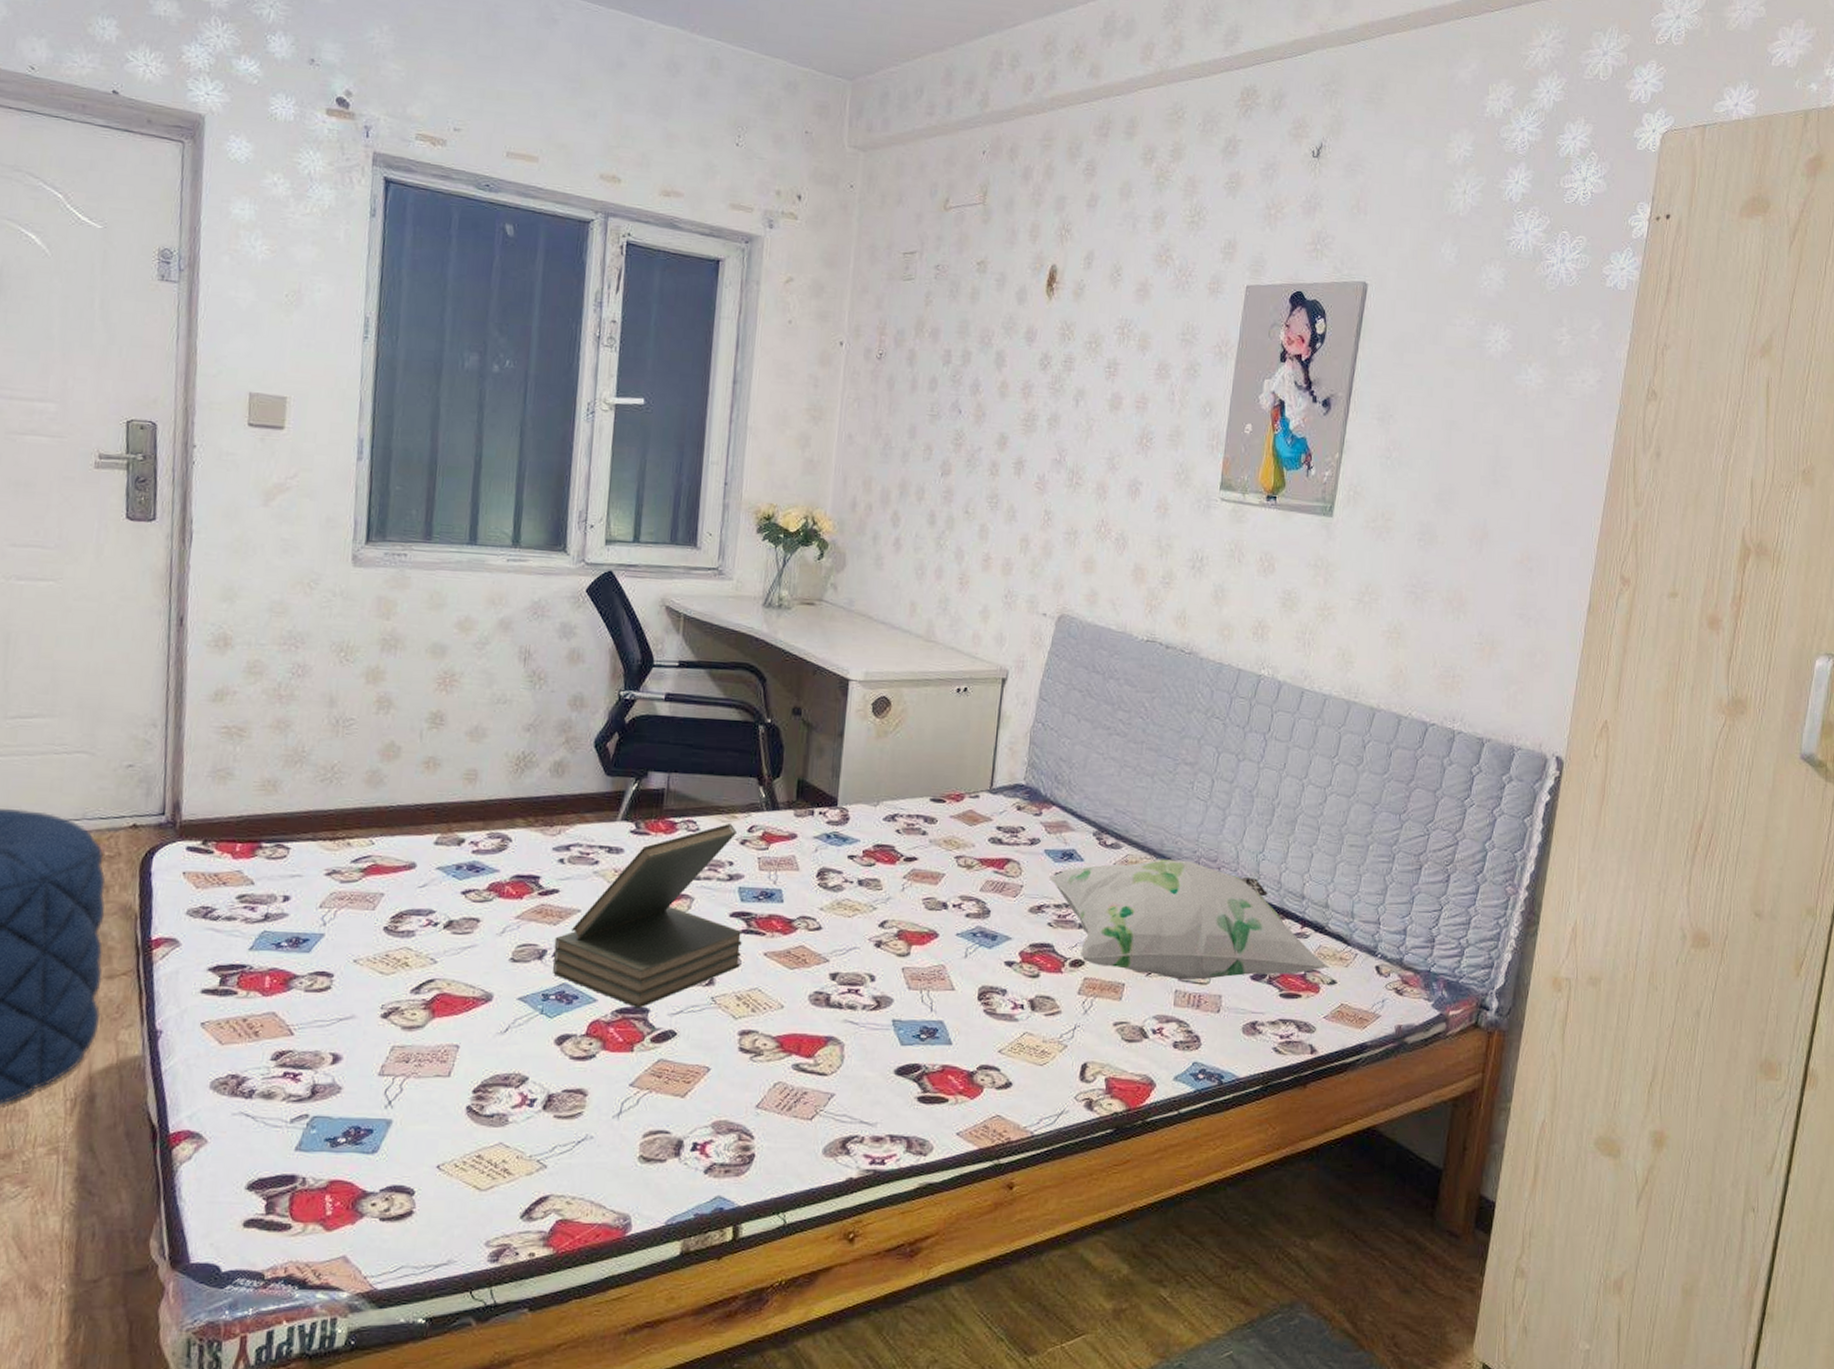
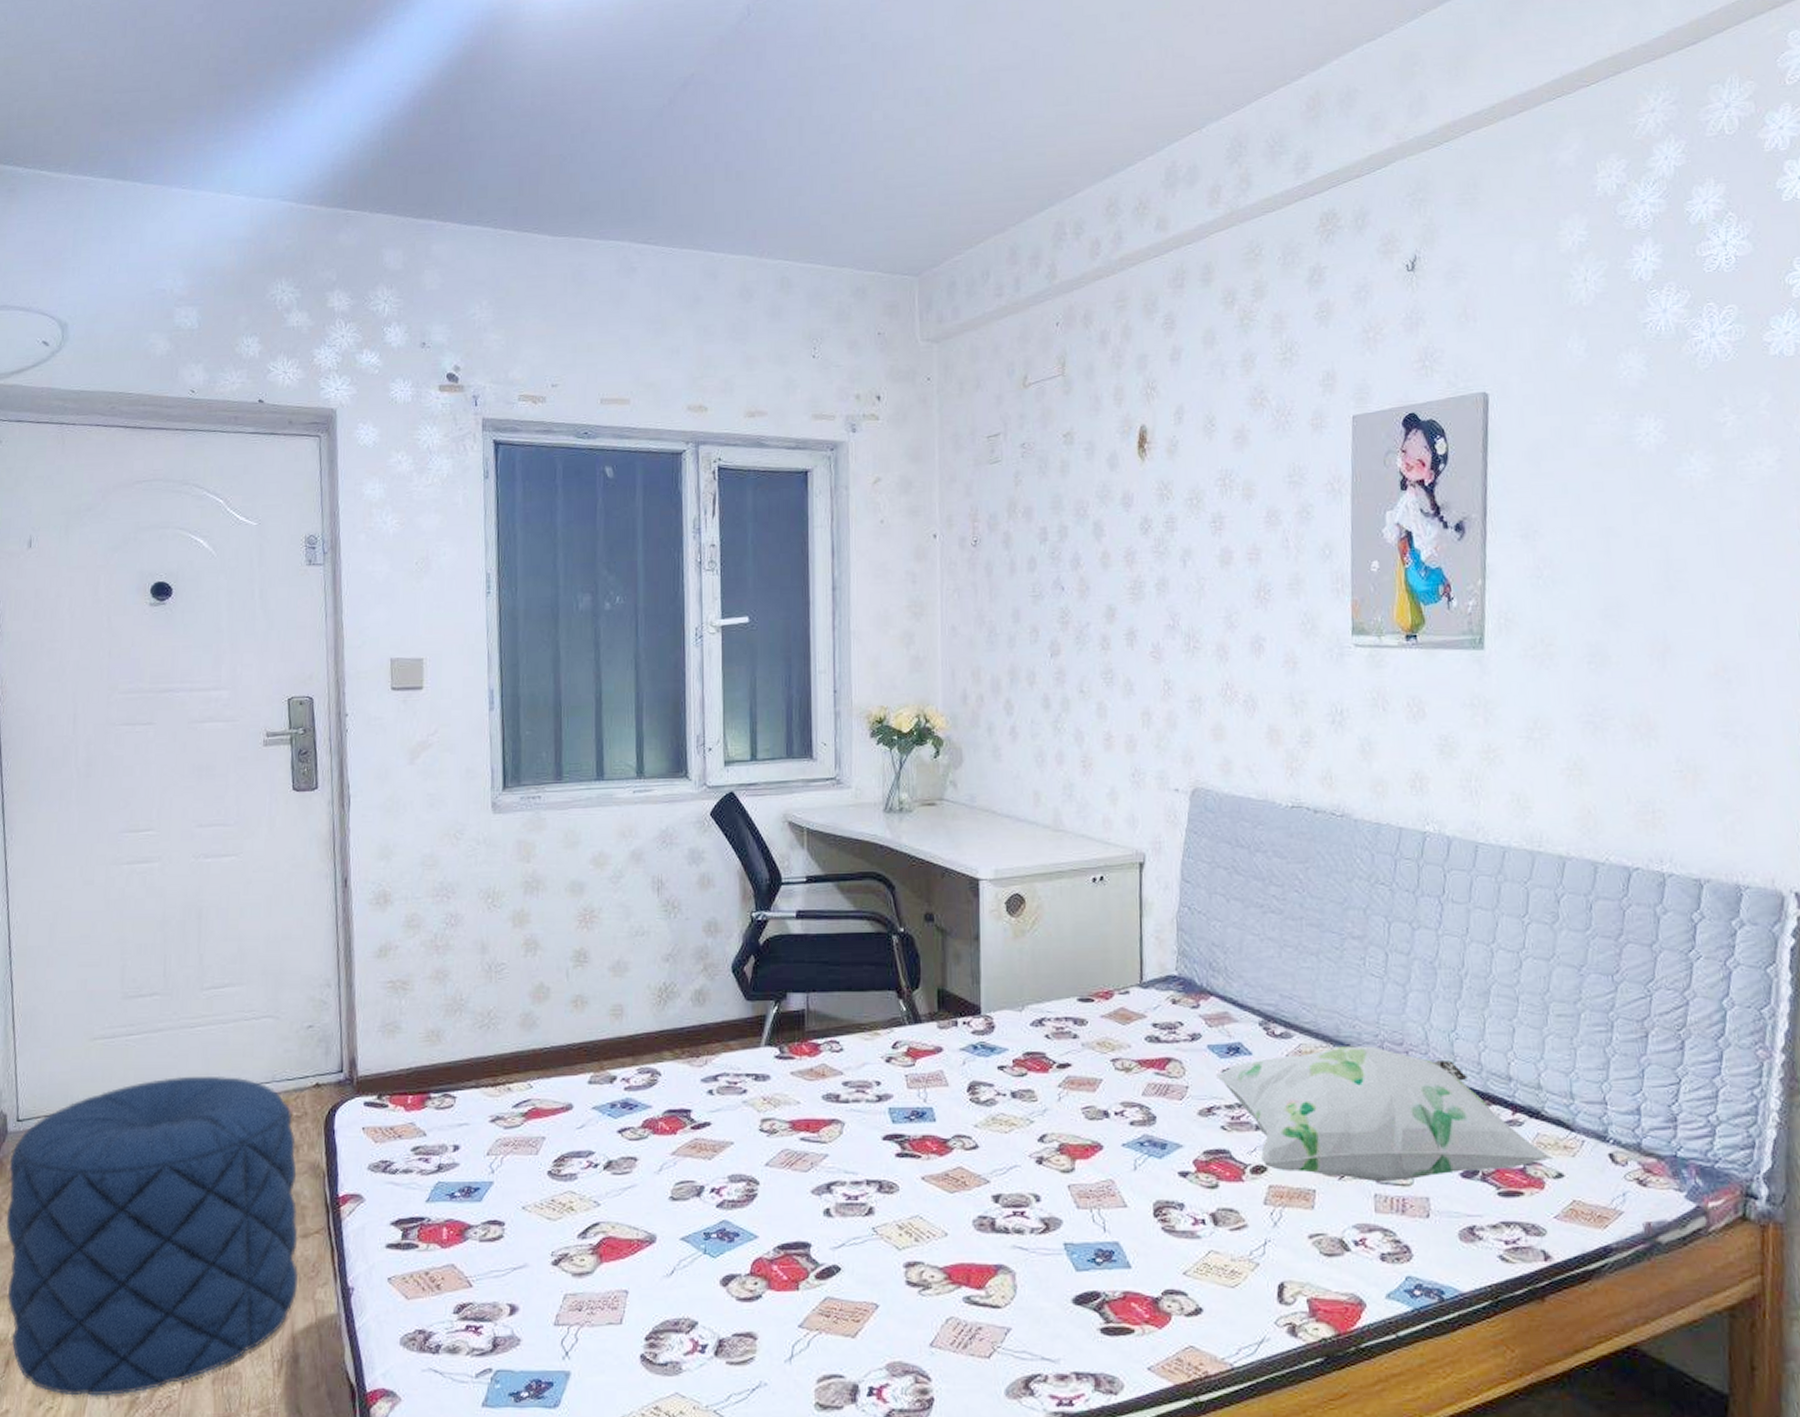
bible: present [553,824,743,1009] -> none [711,1041,898,1244]

